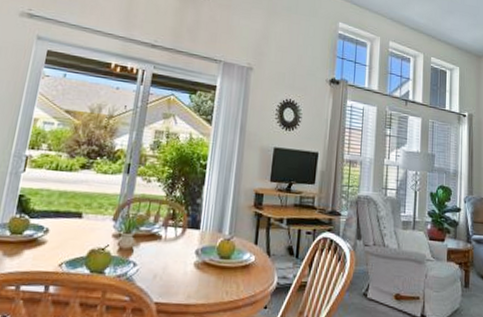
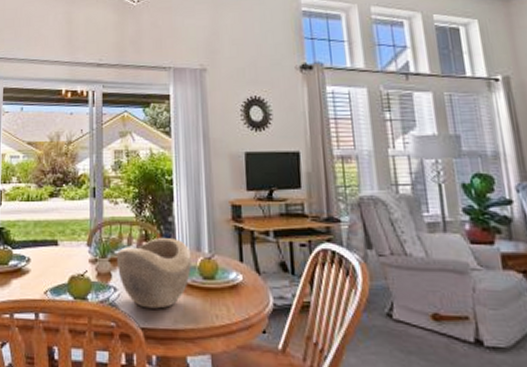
decorative bowl: none [140,218,213,285] -> present [116,238,192,309]

